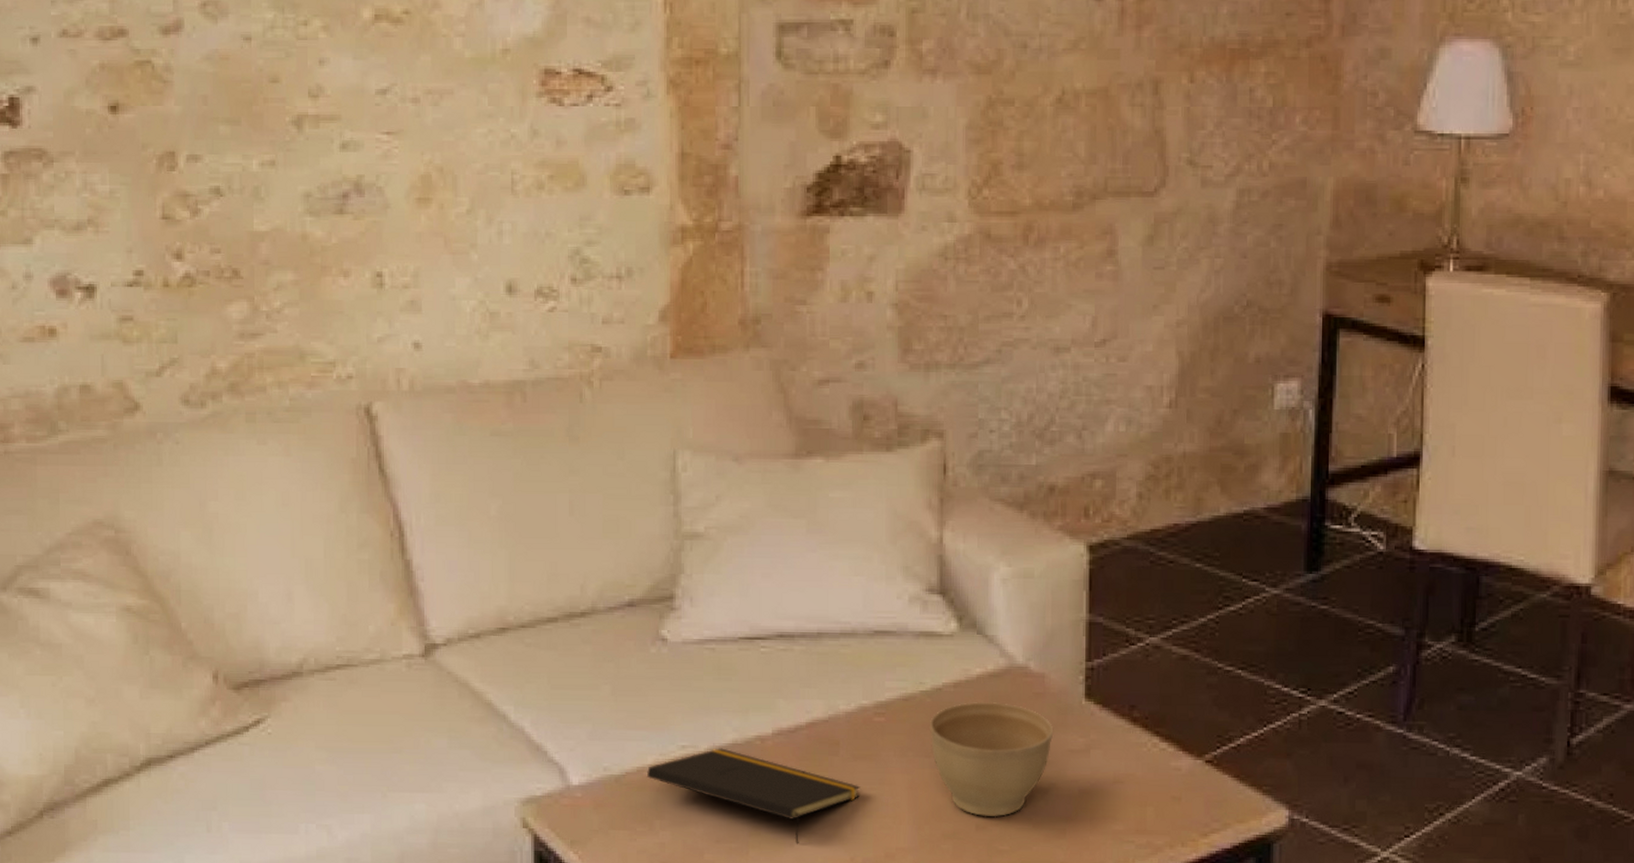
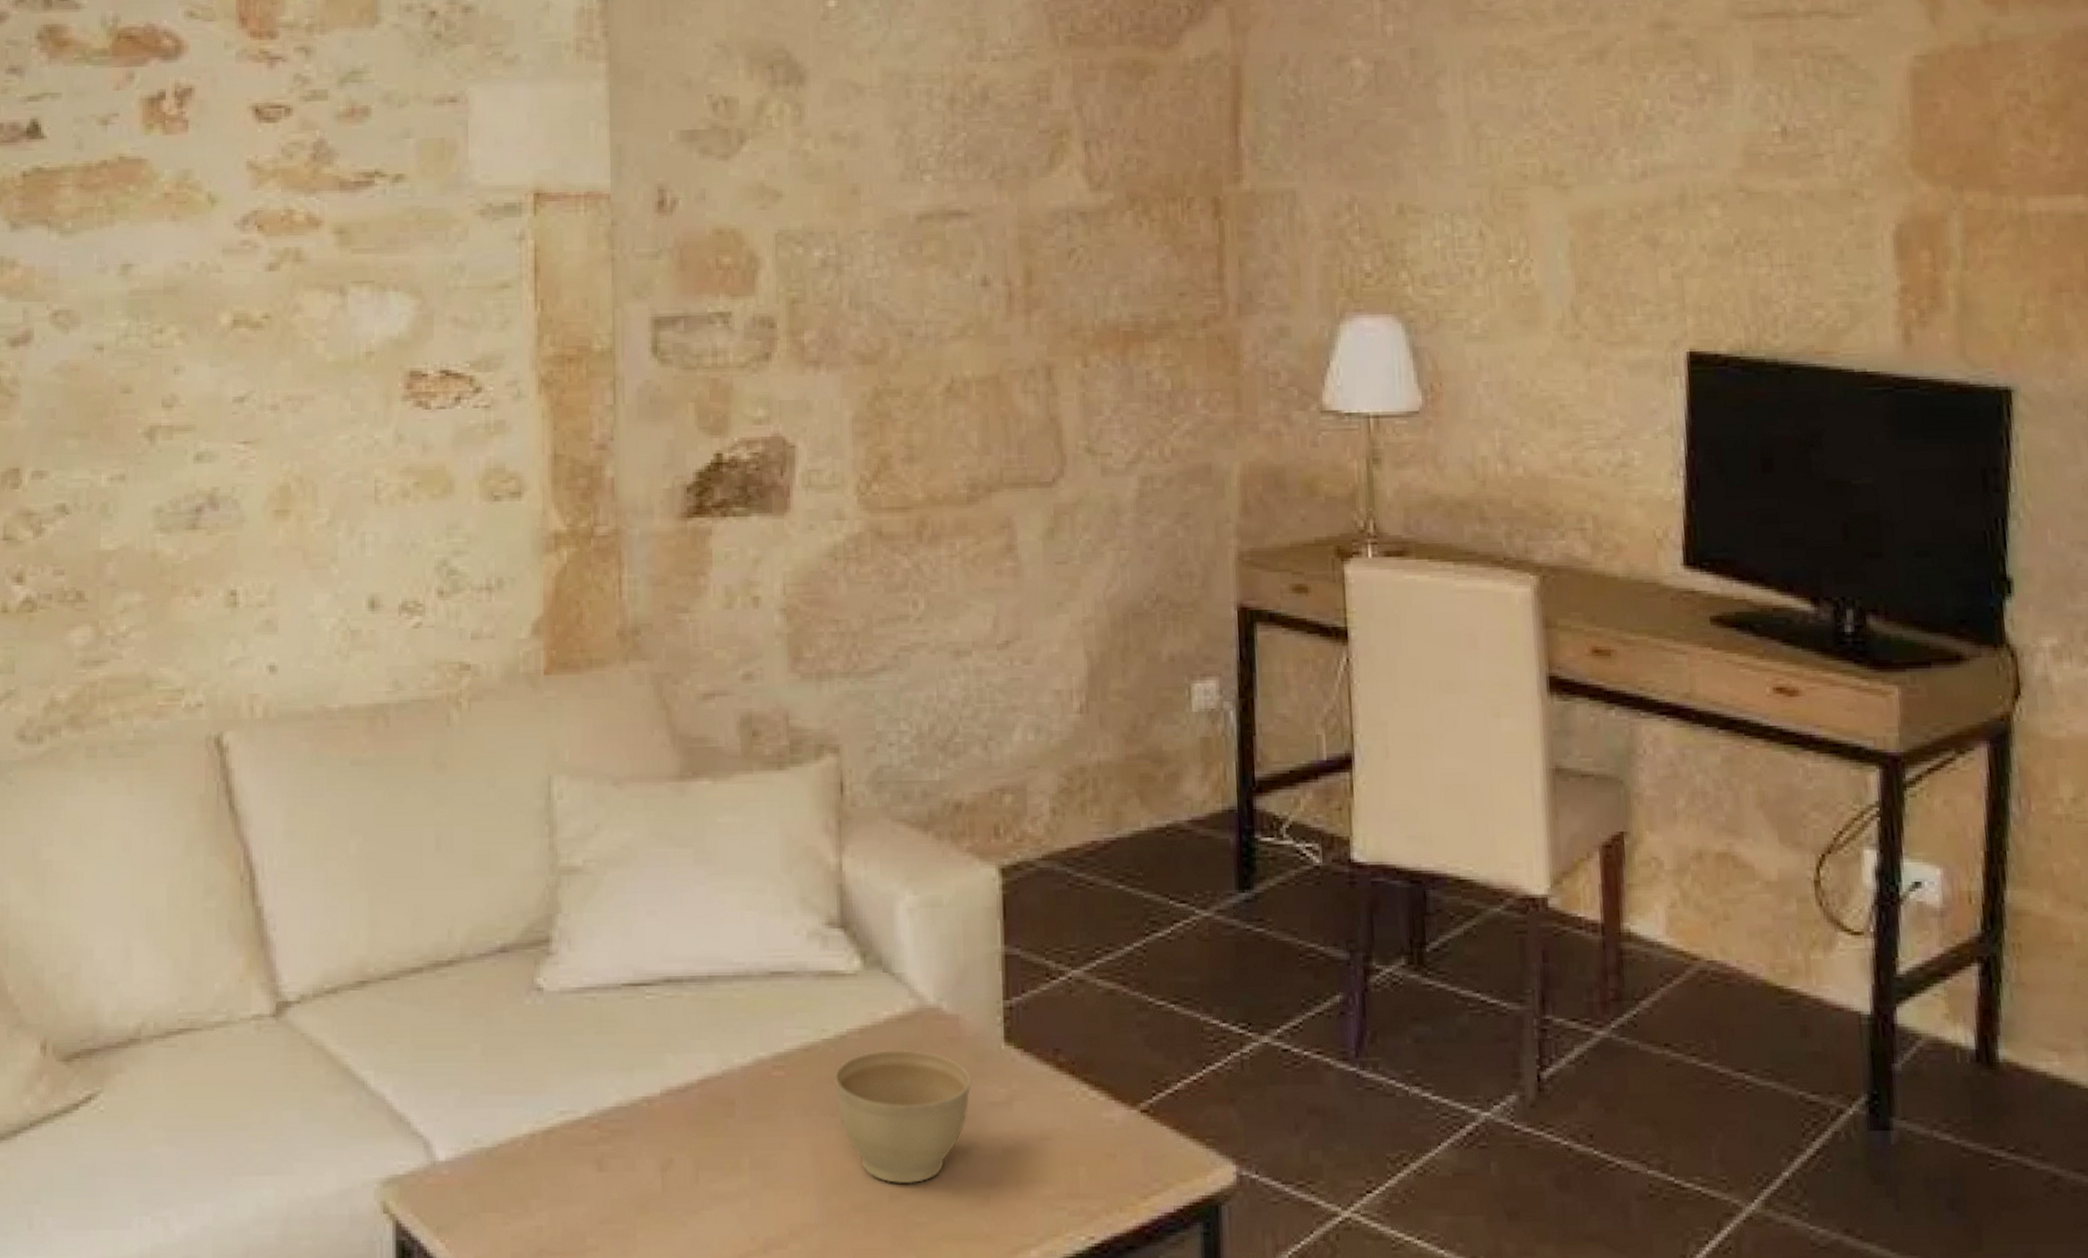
notepad: present [646,748,861,844] -> none [521,1112,760,1223]

